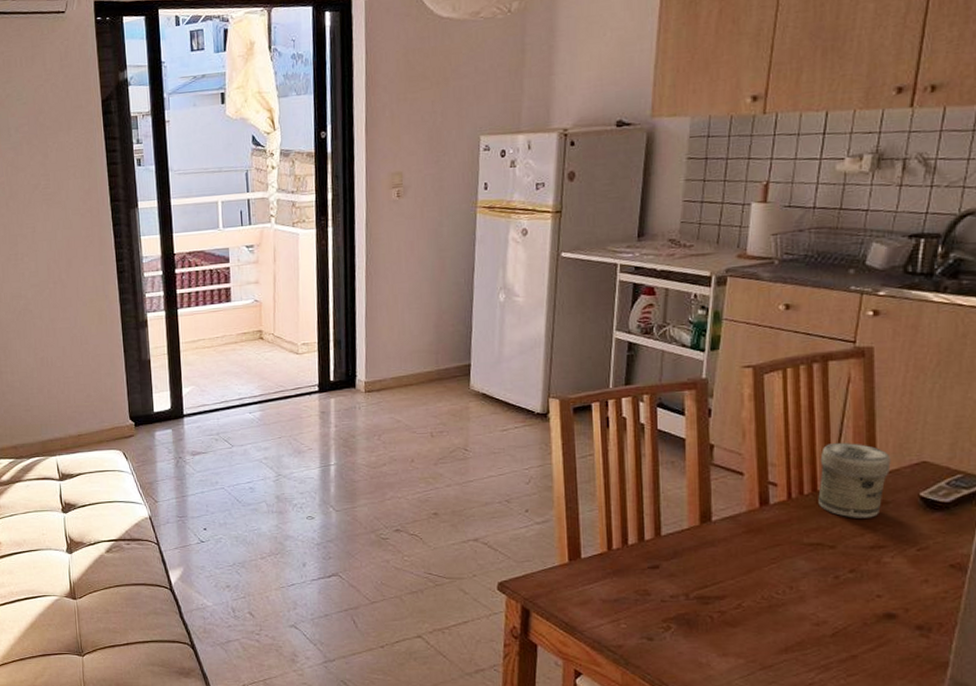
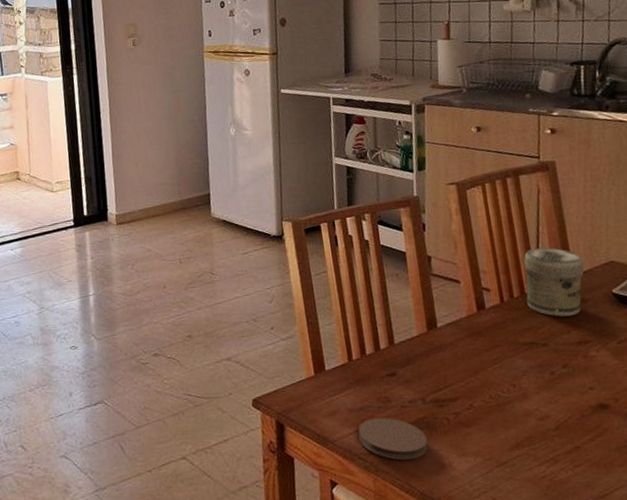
coaster: none [609,611,686,656] -> present [358,418,427,461]

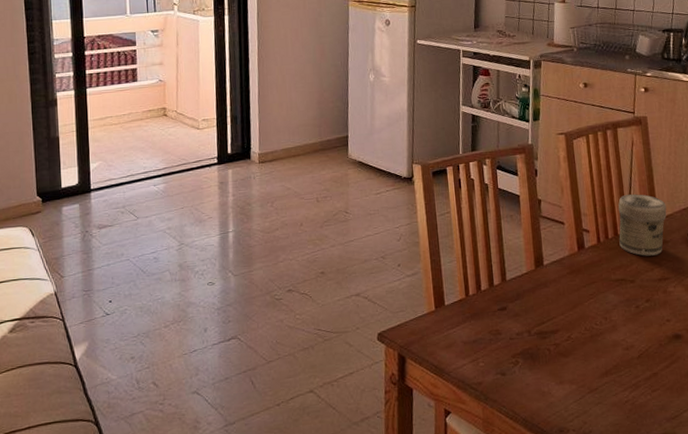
coaster: present [358,418,427,461] -> none [471,349,531,389]

